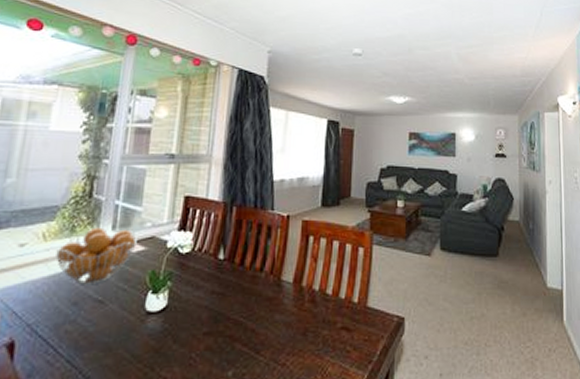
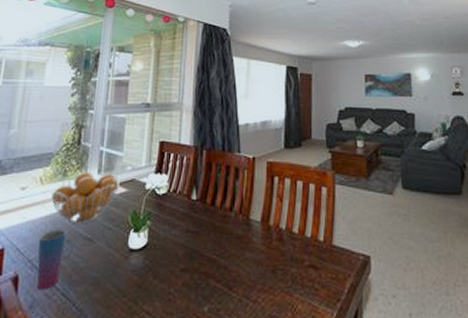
cup: none [36,291,74,357] -> present [36,229,67,290]

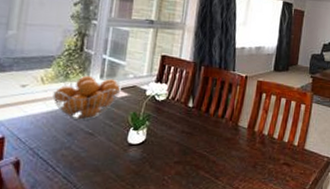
cup: present [36,229,67,290] -> none [38,123,68,174]

